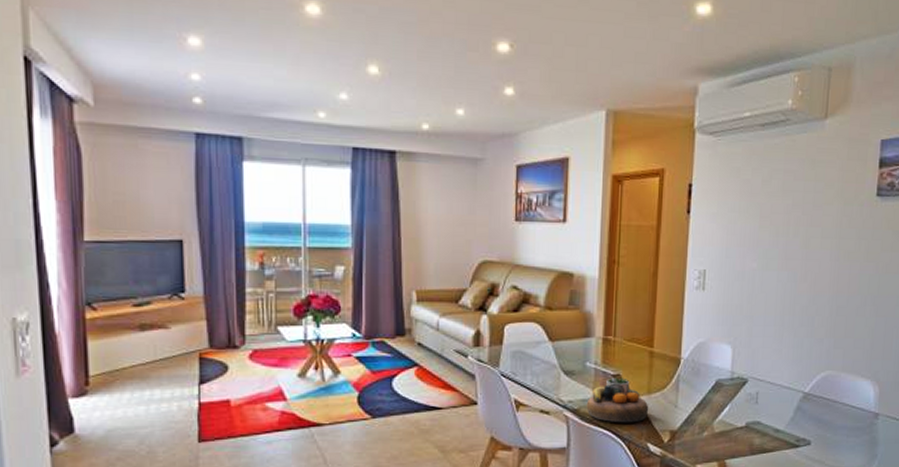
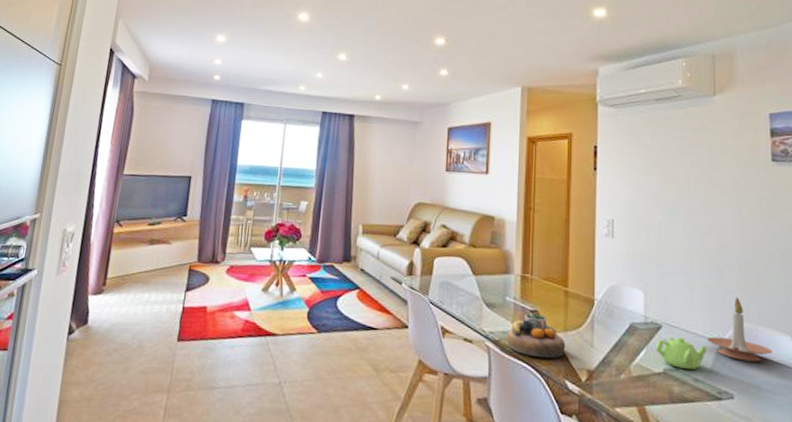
teapot: none [739,390,791,422] -> present [655,336,708,370]
candle holder: none [791,345,852,408] -> present [707,297,773,362]

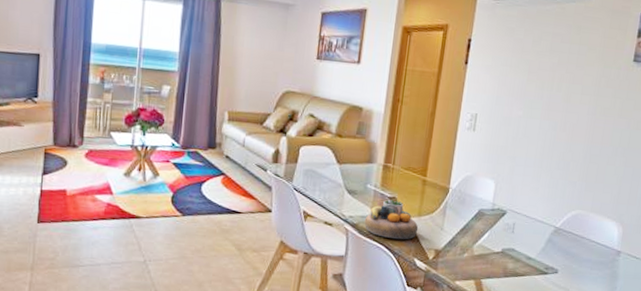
teapot: present [655,336,708,370] -> none [497,221,543,250]
candle holder: present [707,297,773,362] -> none [544,187,598,243]

